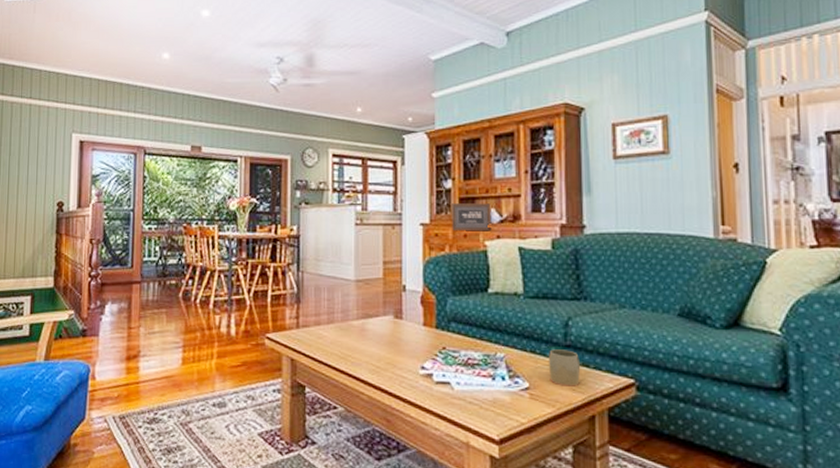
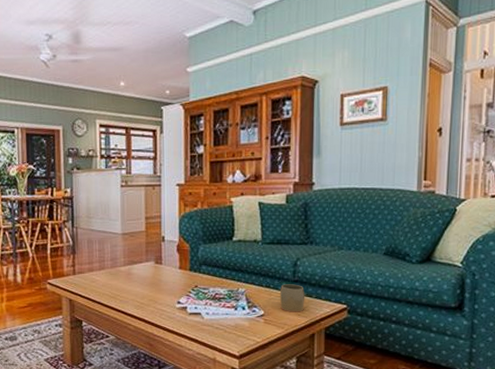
picture frame: present [452,203,492,232] -> none [203,166,237,190]

